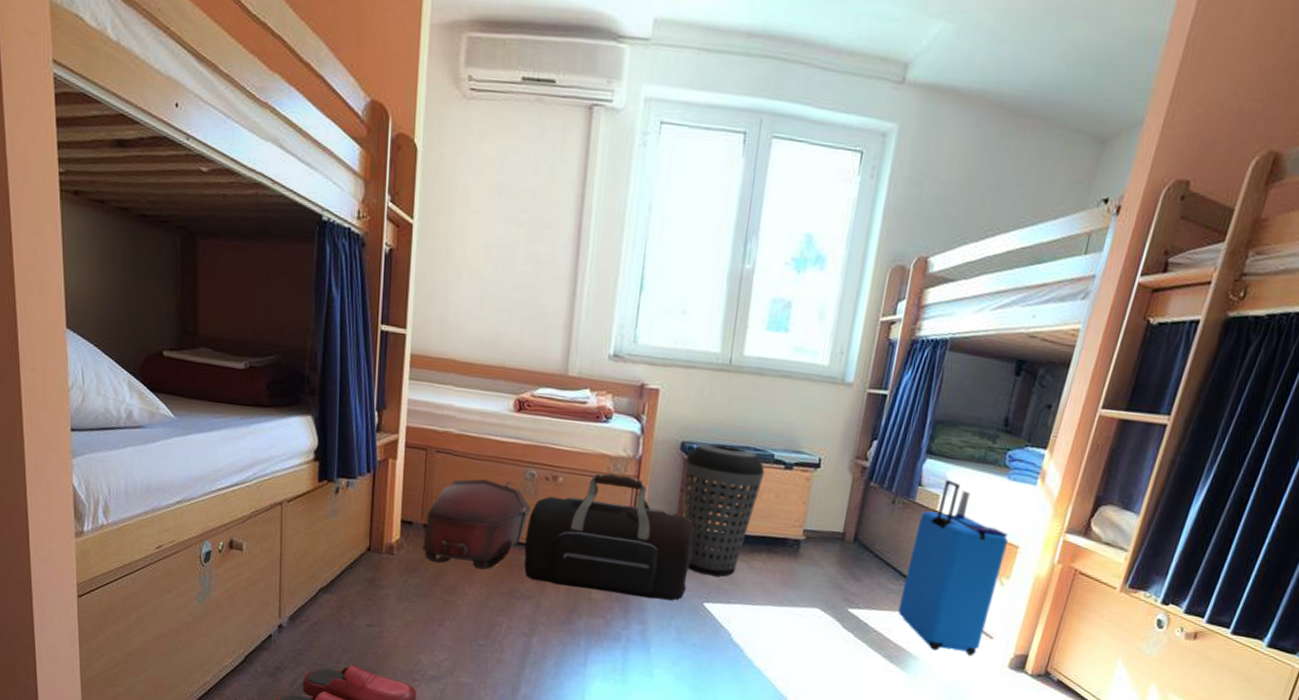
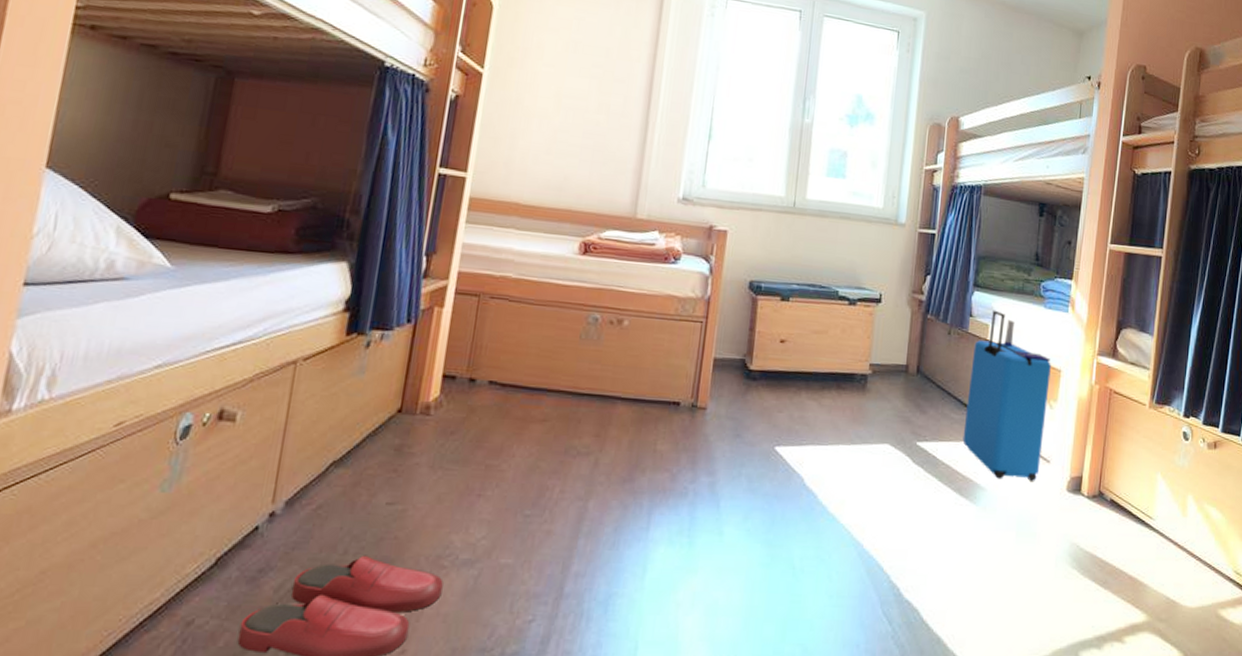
backpack: present [423,479,531,570] -> none [466,325,593,427]
duffel bag: present [524,473,695,601] -> none [582,315,764,447]
trash bin: present [683,443,765,577] -> none [752,282,831,417]

